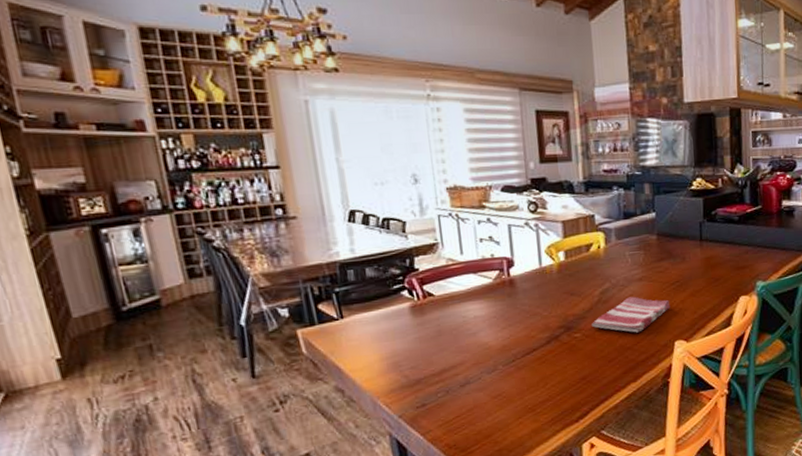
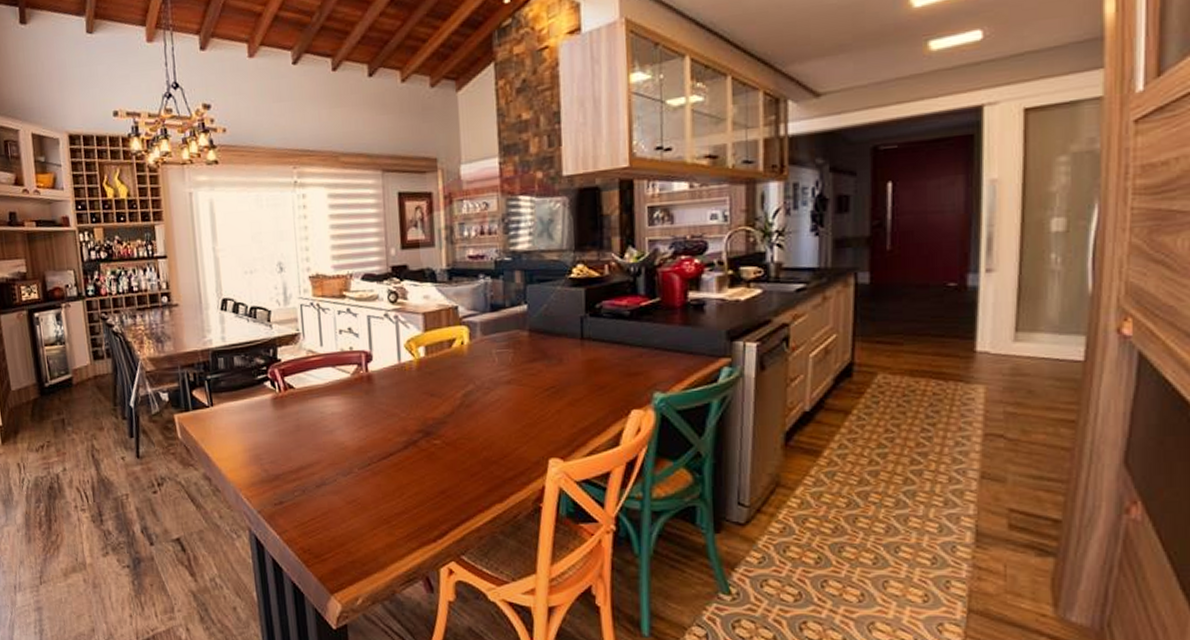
dish towel: present [592,296,671,333] -> none [453,402,544,445]

